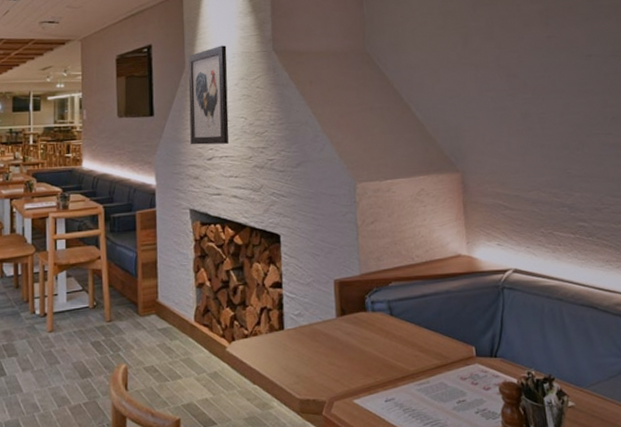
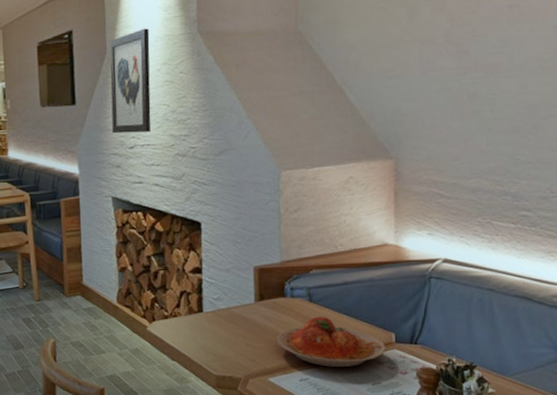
plate: none [359,330,468,385] -> present [276,316,386,367]

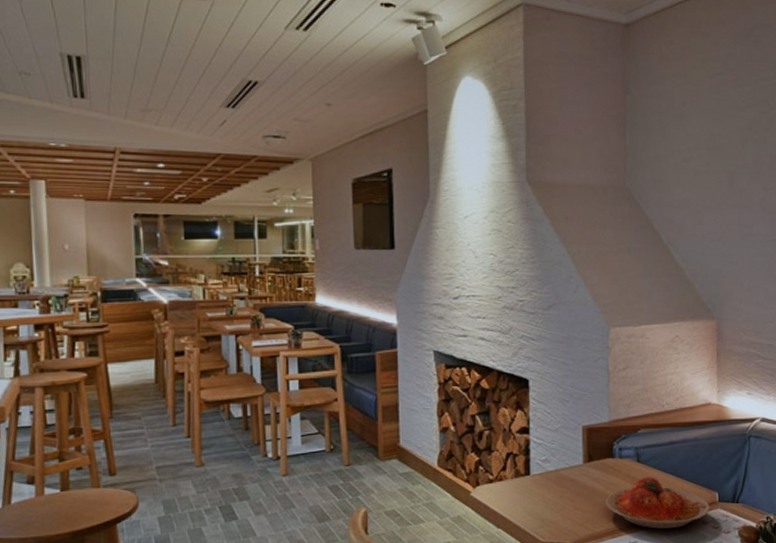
wall art: present [109,28,151,134] -> none [433,173,477,283]

